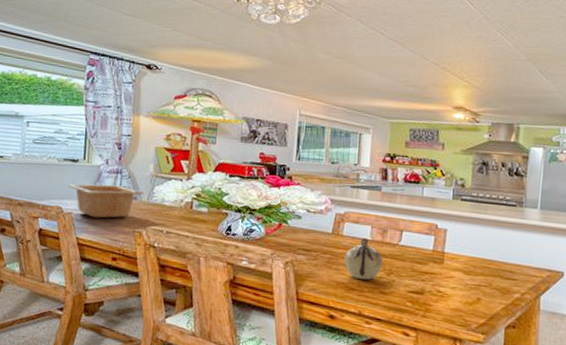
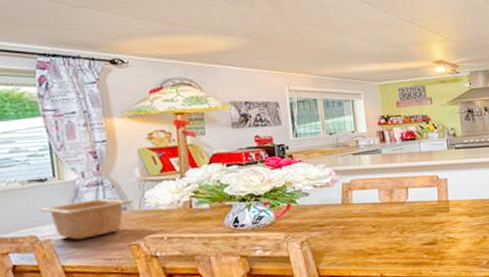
teapot: present [344,238,384,280] -> none [358,201,396,243]

